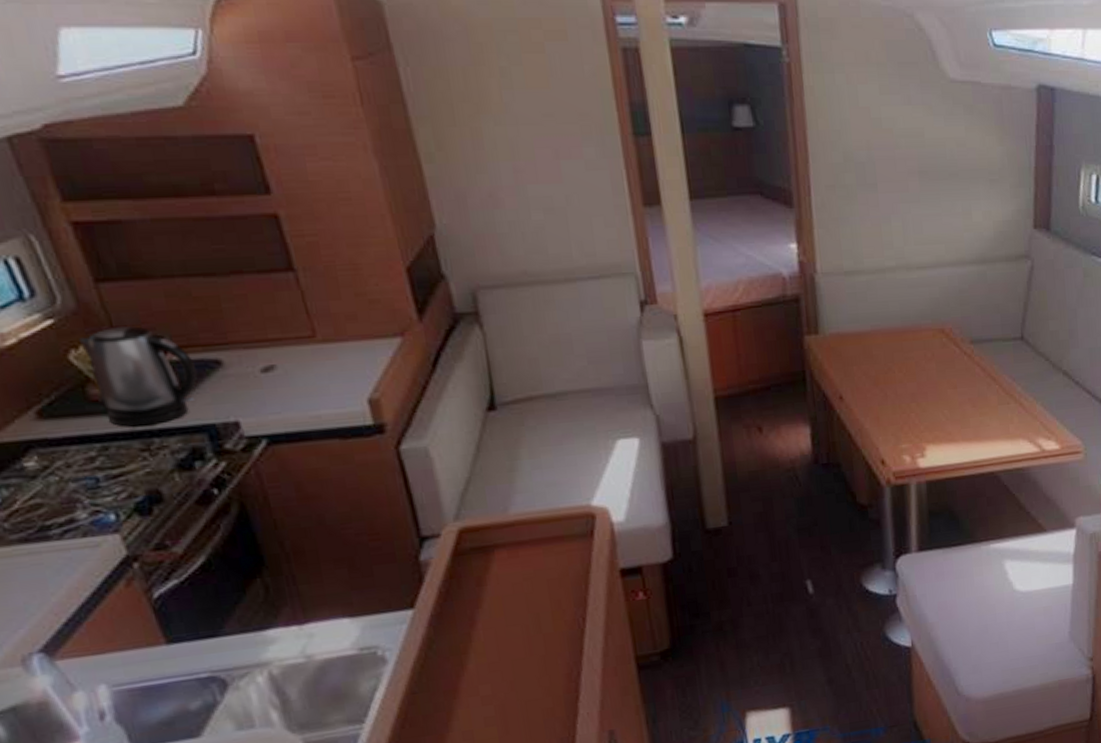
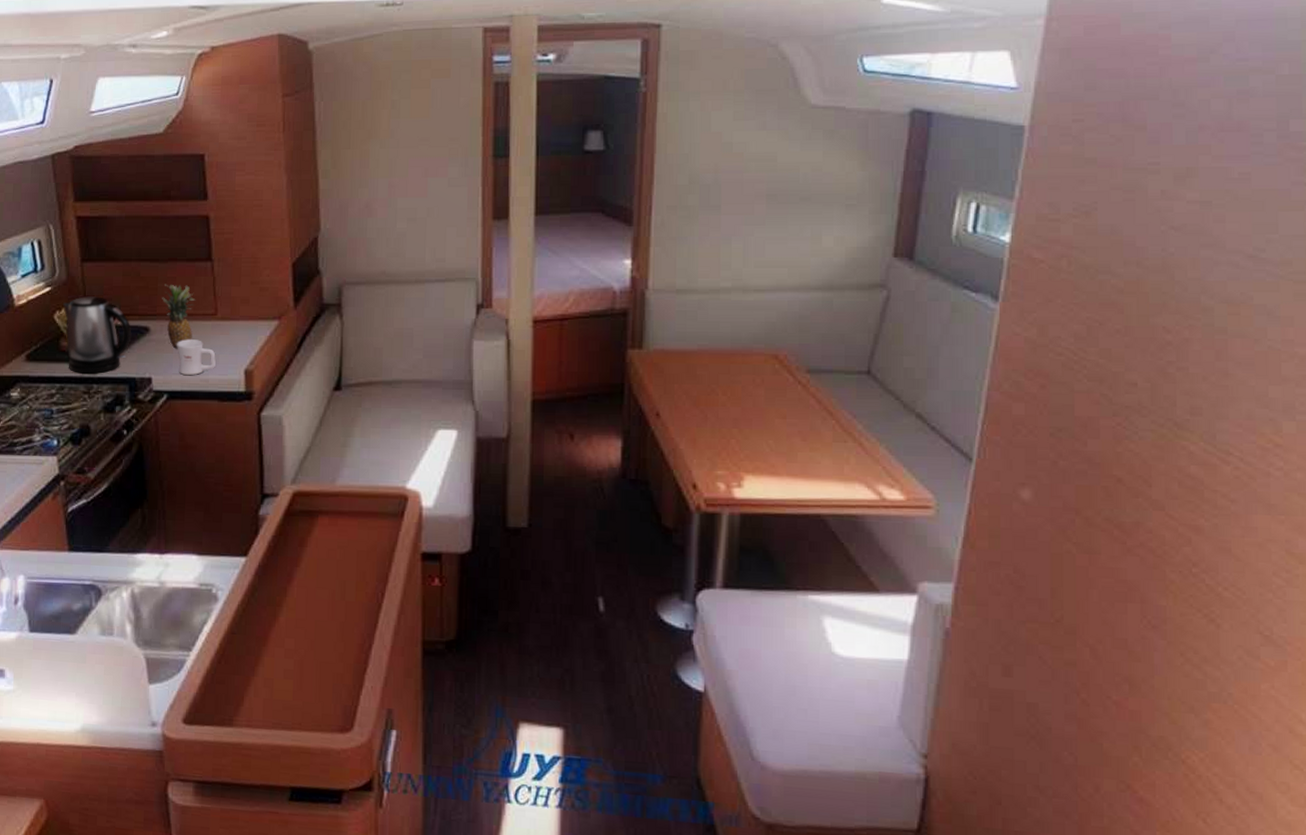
fruit: none [231,303,287,382] -> present [162,284,196,348]
mug: none [265,369,328,414] -> present [176,339,217,376]

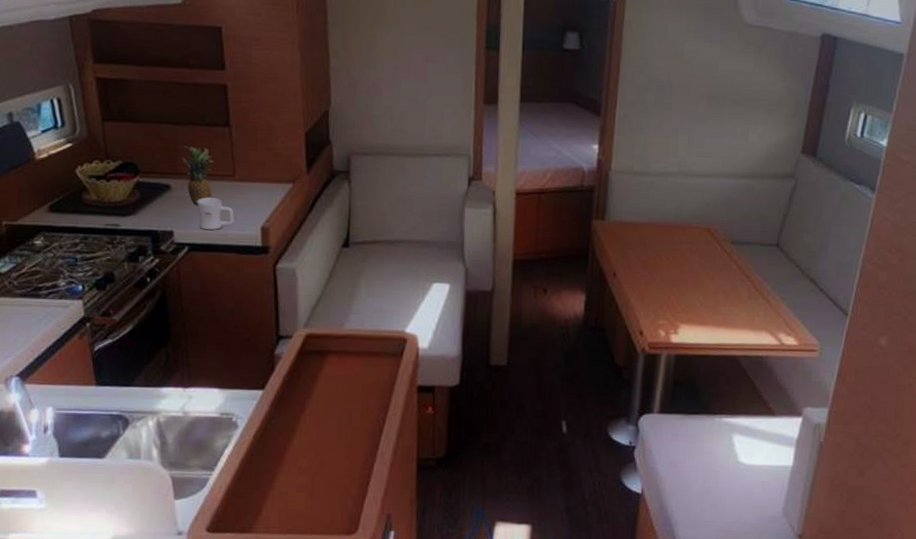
kettle: present [62,296,132,374] -> none [84,153,153,226]

